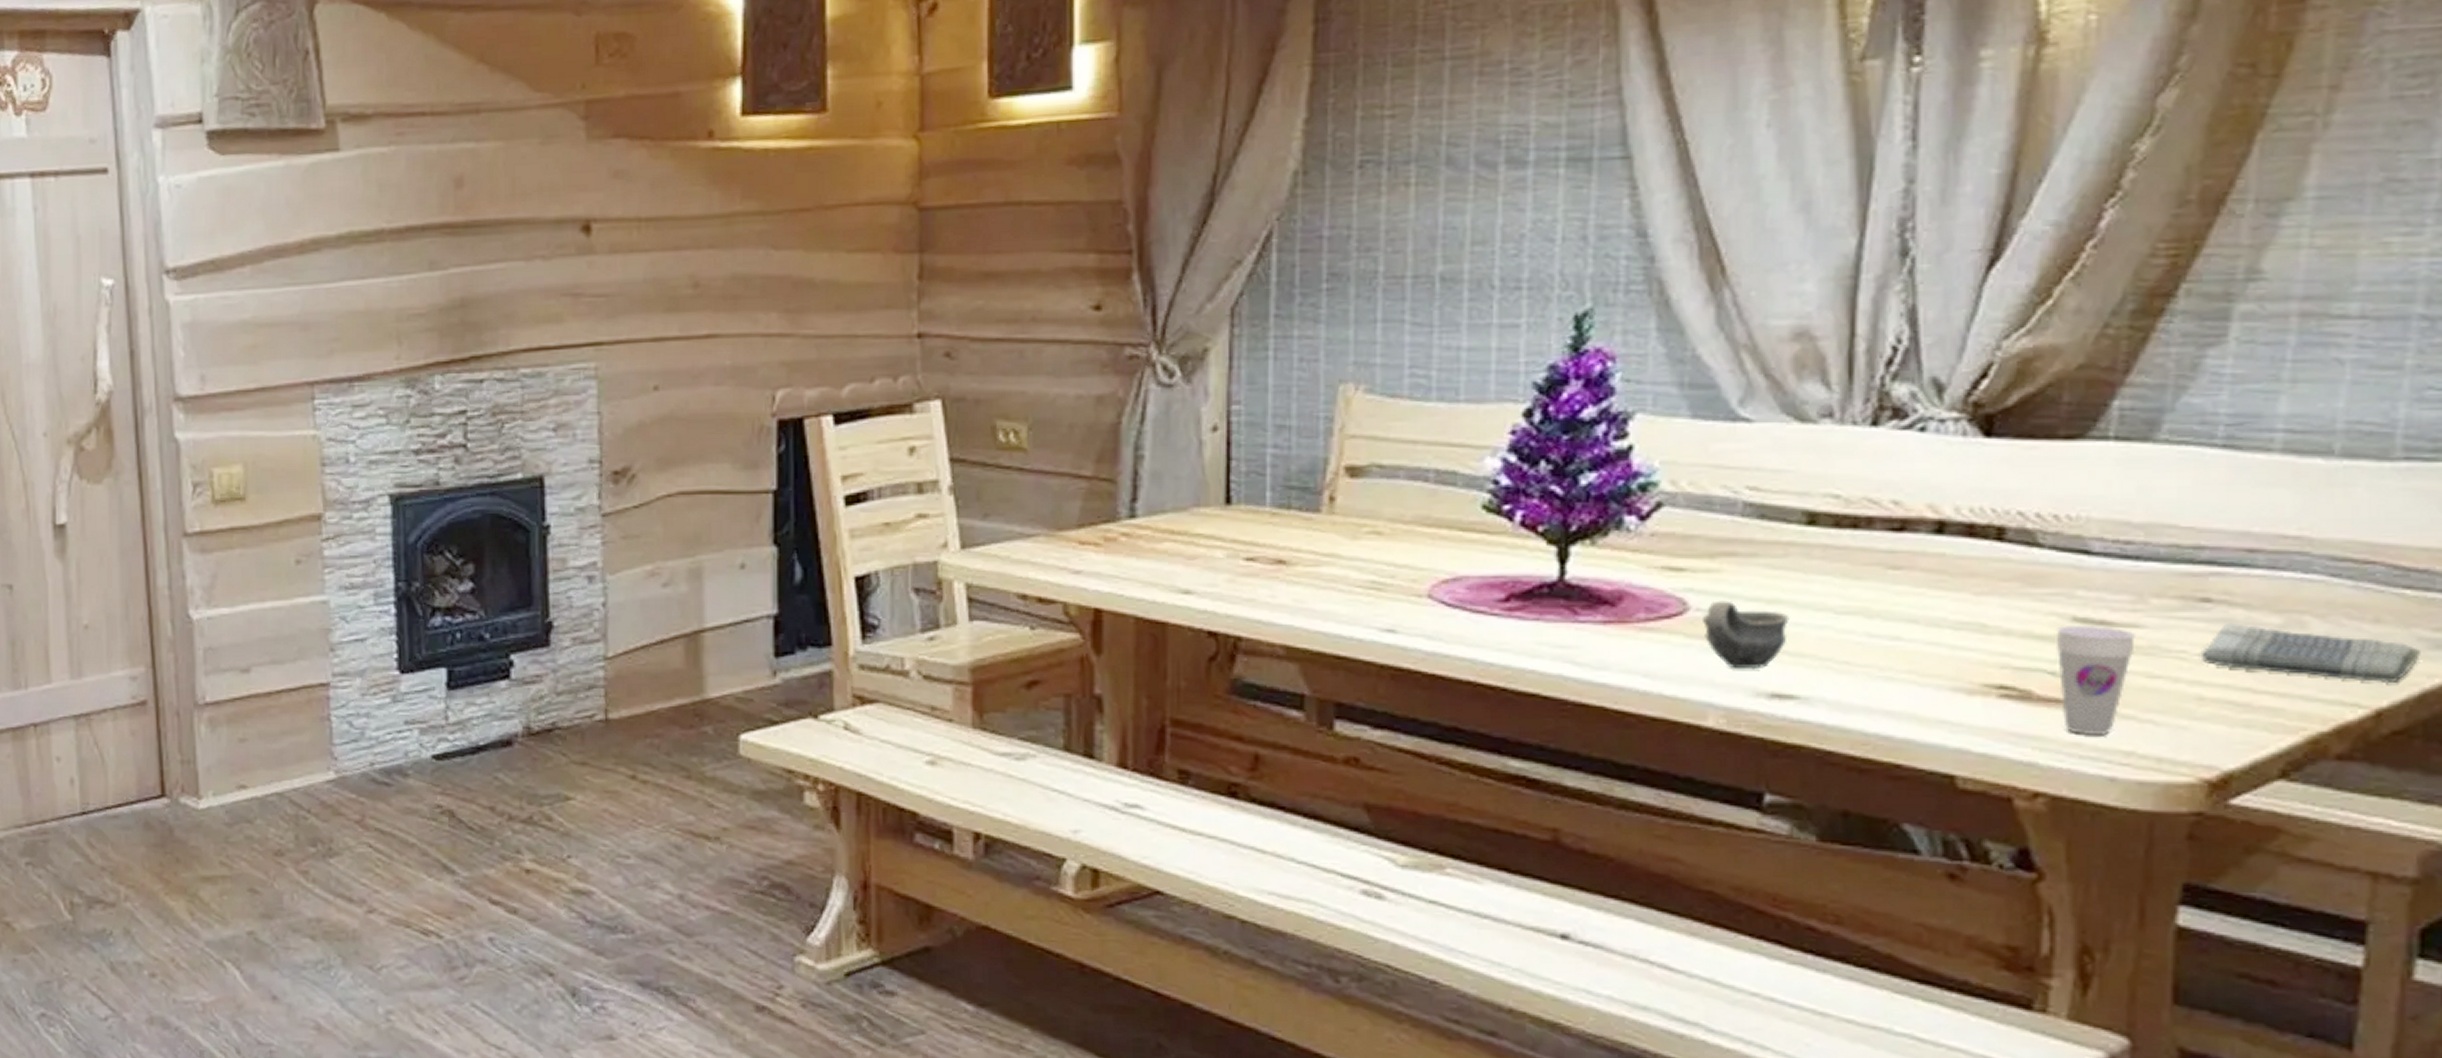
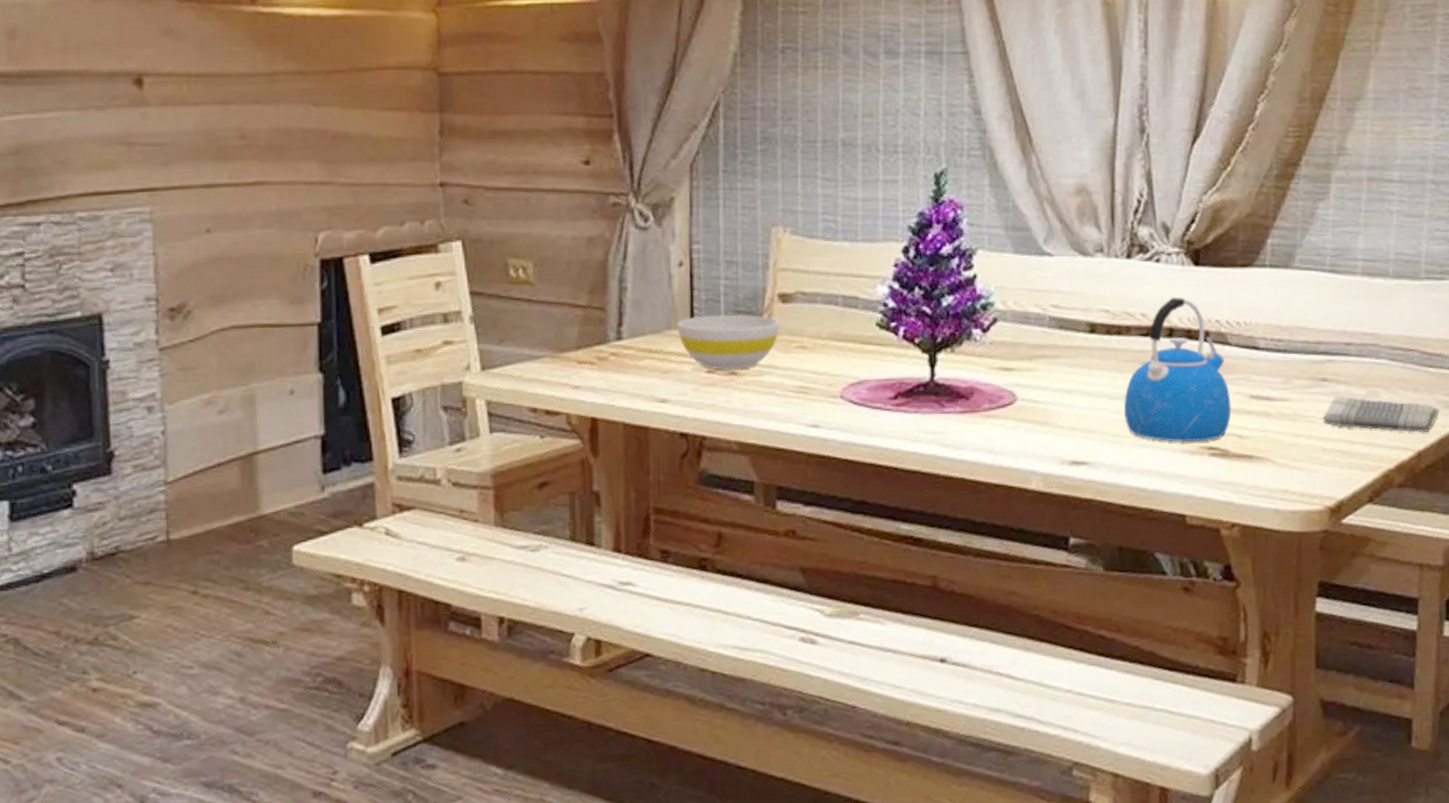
bowl: none [1207,490,1348,557] -> present [676,314,781,370]
cup: present [1701,600,1790,670] -> none [1025,392,1081,444]
kettle: none [1858,479,2040,678] -> present [1123,296,1232,443]
cup: present [2055,624,2135,735] -> none [1240,400,1286,479]

